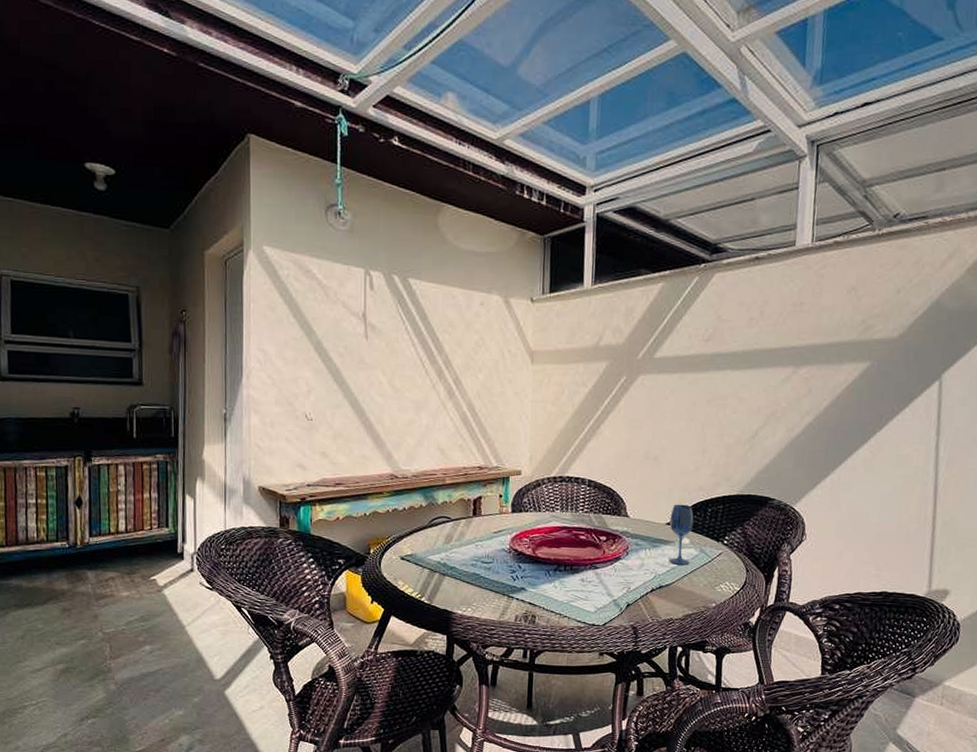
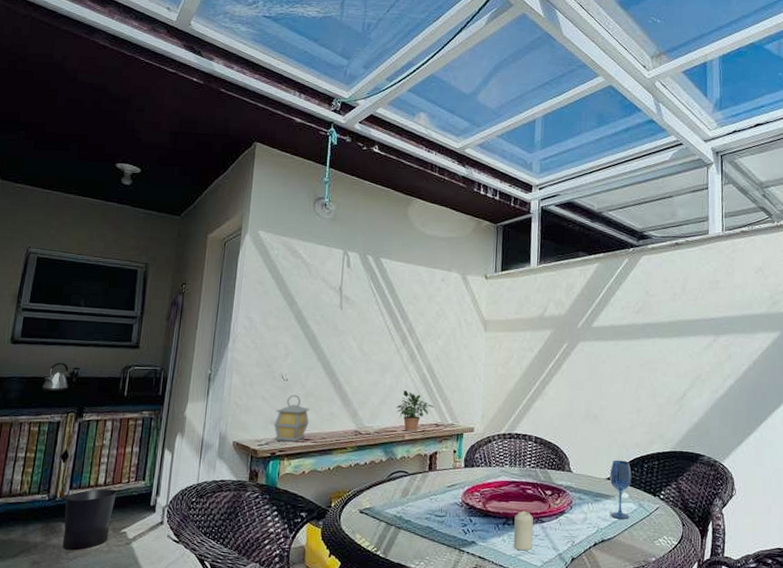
kettle: none [41,401,71,436] -> present [42,362,69,394]
waste bin: none [86,536,141,597] -> present [62,489,118,550]
lantern: none [302,435,340,487] -> present [274,394,310,442]
potted plant: none [435,431,477,475] -> present [396,391,434,432]
candle: none [565,556,587,597] -> present [513,510,534,551]

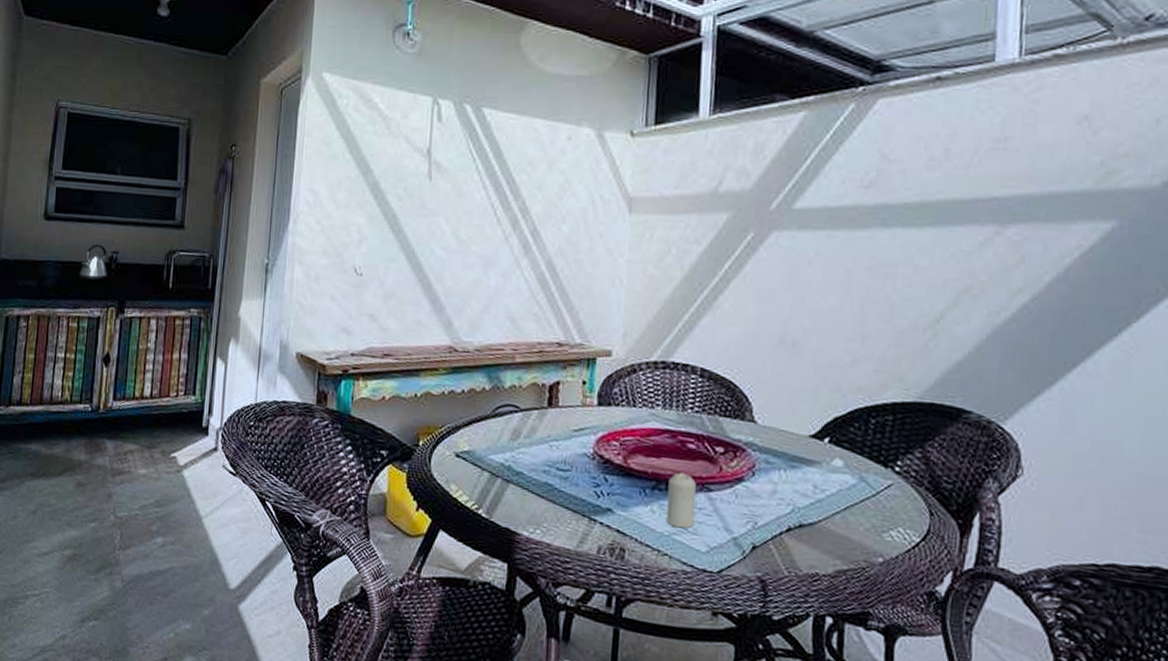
waste bin: present [62,489,118,550] -> none [108,402,166,474]
lantern: present [274,394,310,442] -> none [346,294,391,357]
potted plant: present [396,391,434,432] -> none [504,294,556,352]
wineglass: present [609,460,632,519] -> none [814,409,850,498]

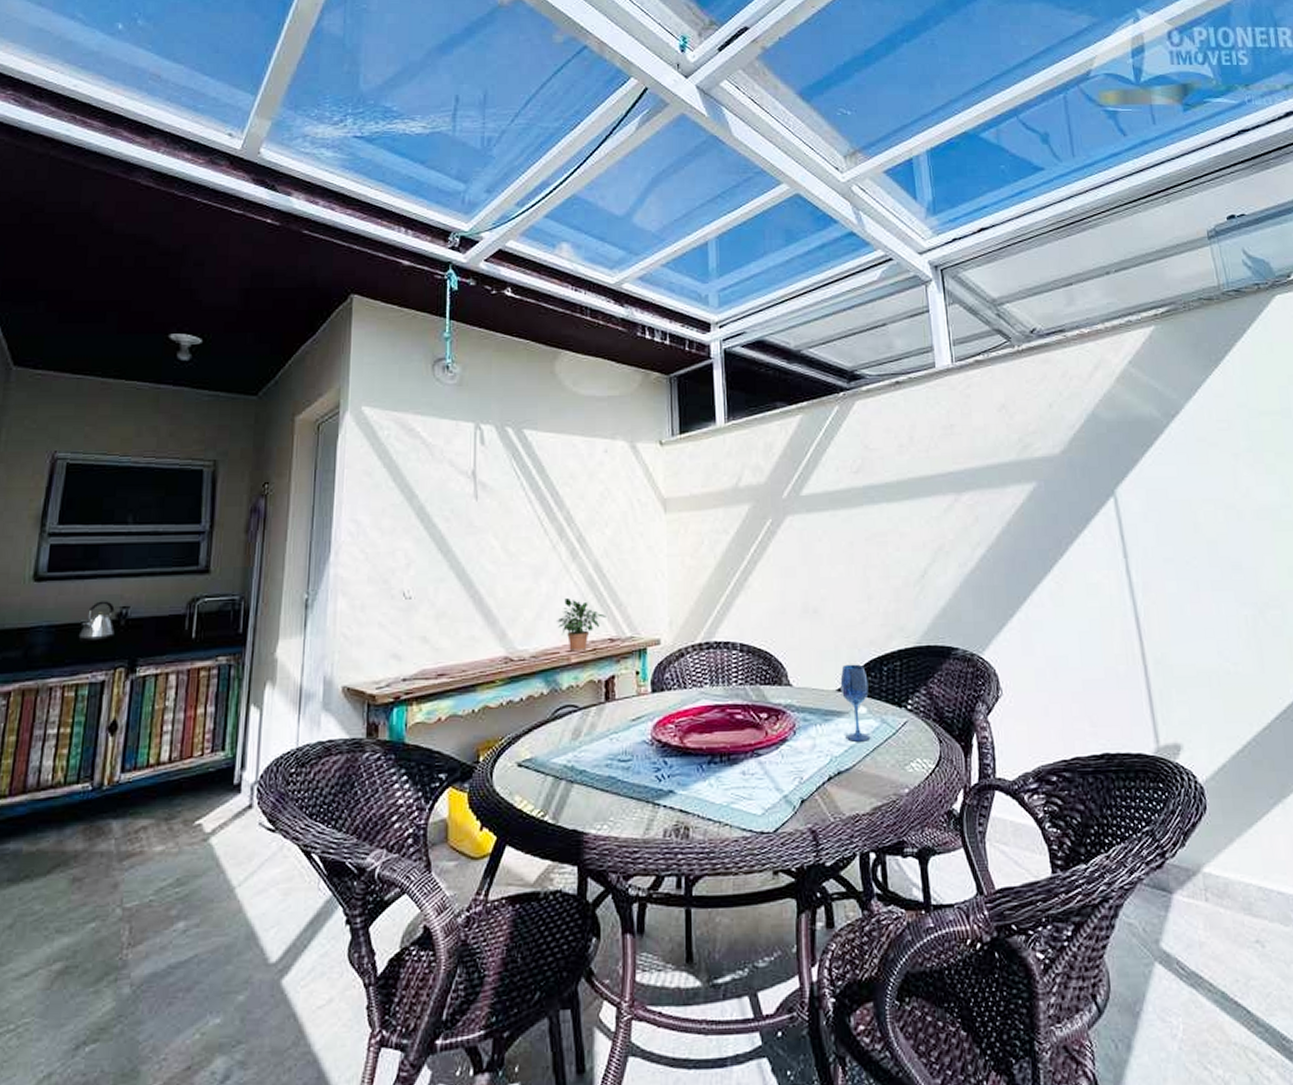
potted plant: none [504,294,556,352] -> present [557,599,606,652]
candle: present [666,472,697,529] -> none [722,742,749,797]
wineglass: none [814,409,850,498] -> present [840,664,871,742]

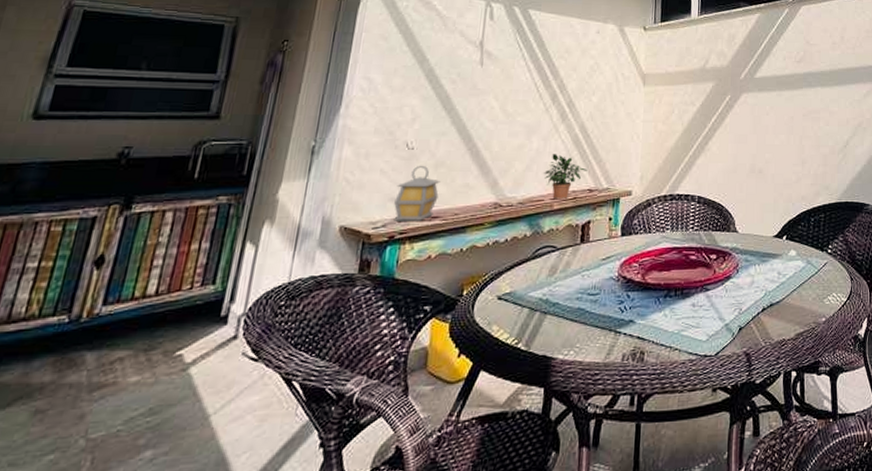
kettle: present [78,601,115,645] -> none [73,140,117,182]
lantern: none [396,616,443,680] -> present [393,165,440,221]
wineglass: present [840,664,871,742] -> none [776,215,799,279]

